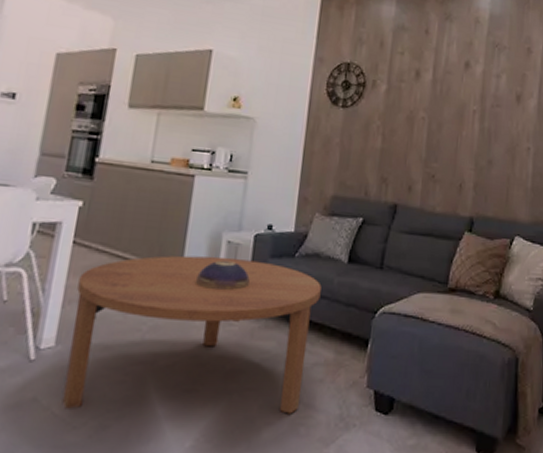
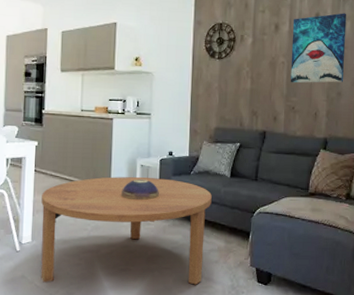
wall art: none [431,63,502,148] -> present [290,13,347,83]

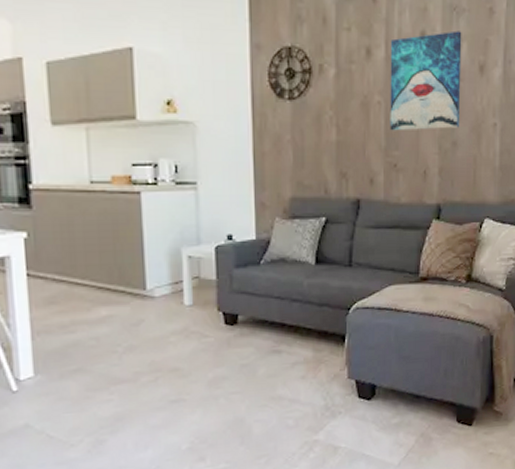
coffee table: present [41,177,212,285] -> none [42,272,292,431]
decorative bowl: present [121,179,159,201] -> none [163,275,218,306]

